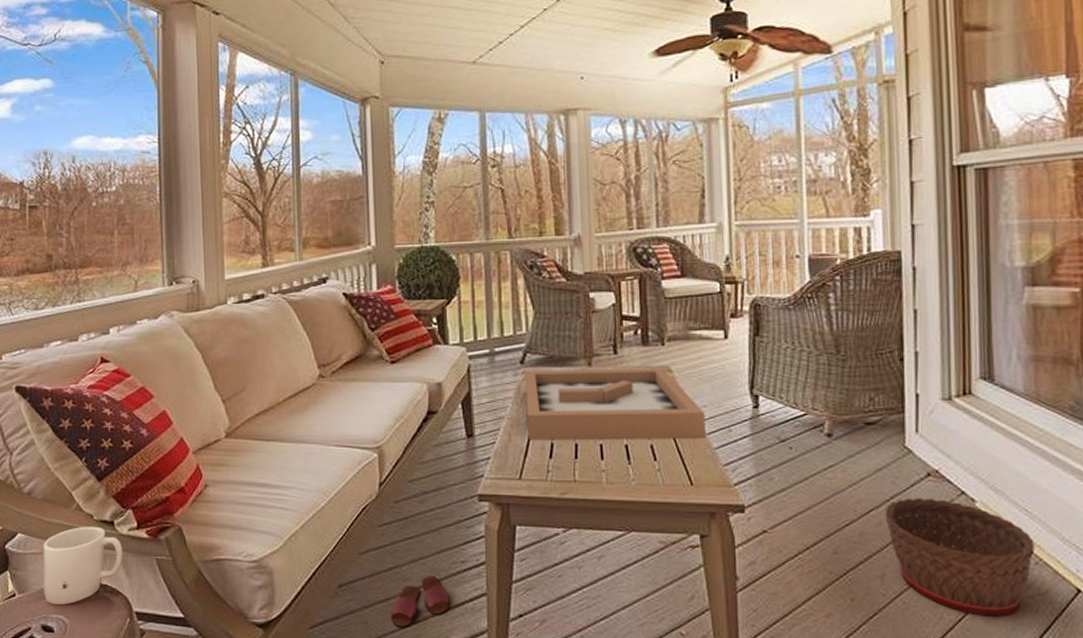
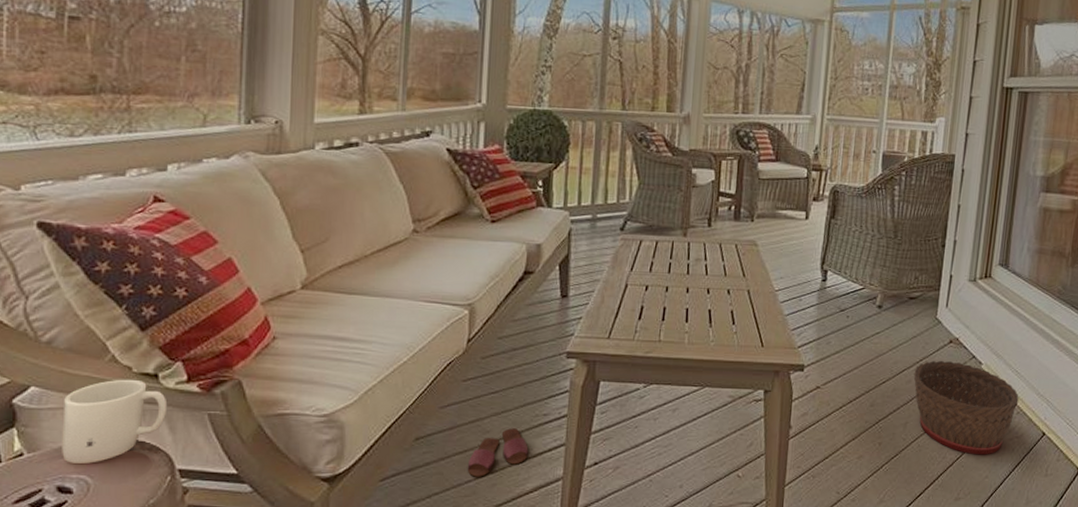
decorative tray: present [525,368,706,440] -> none [620,237,781,307]

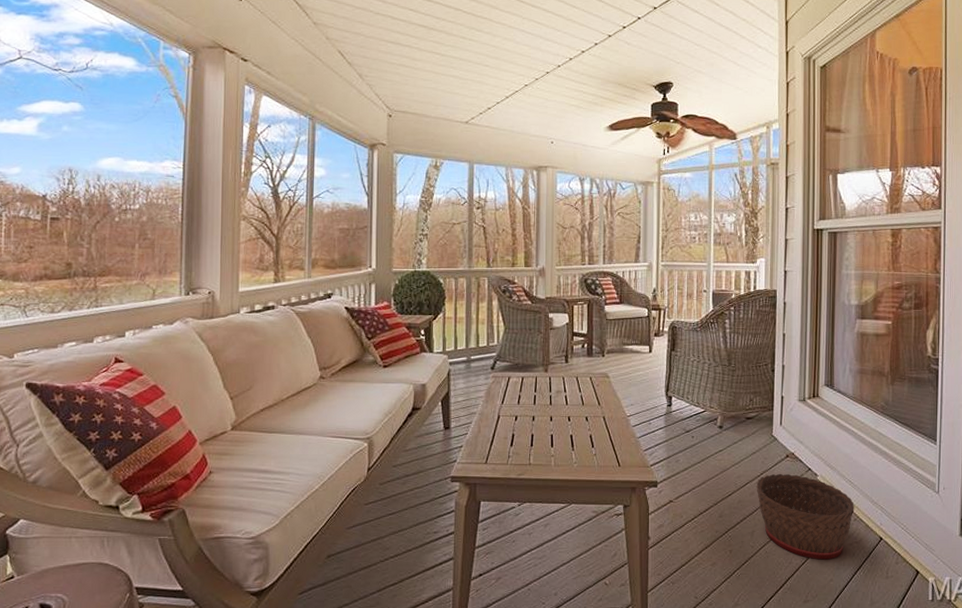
mug: present [60,379,168,464] -> none [43,511,127,584]
slippers: present [467,428,529,477] -> none [371,545,422,589]

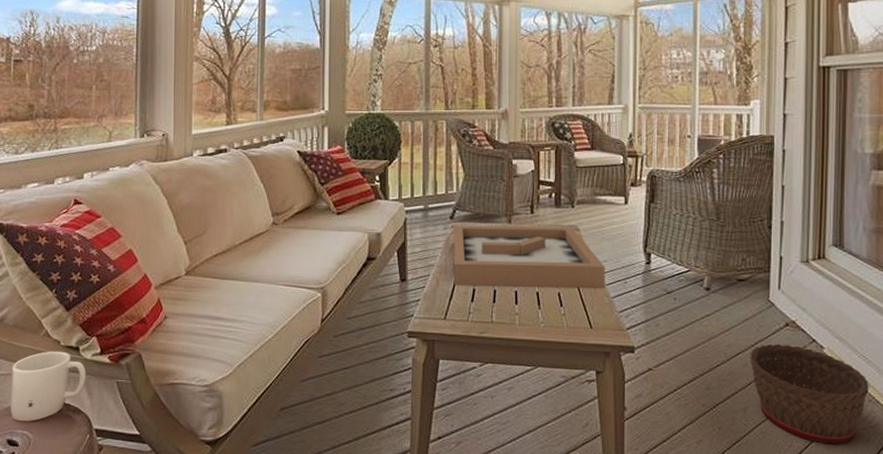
mug: none [43,511,127,584] -> present [10,351,86,421]
decorative tray: none [494,374,632,432] -> present [453,225,605,289]

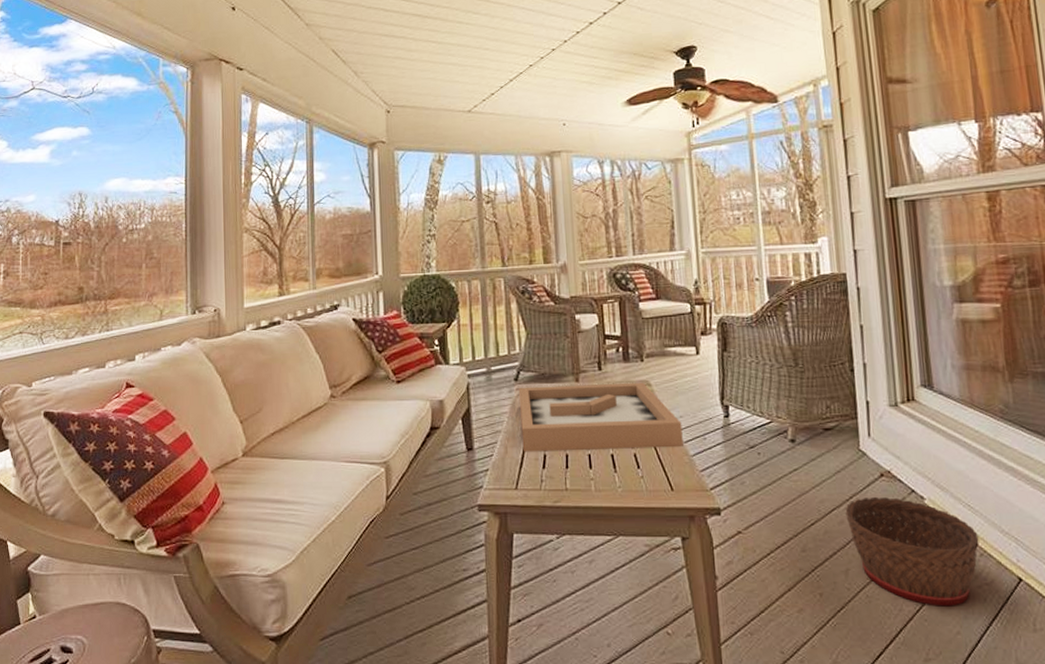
mug: present [10,351,86,421] -> none [63,546,142,625]

